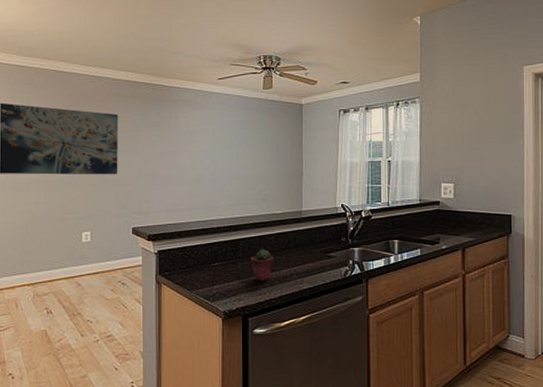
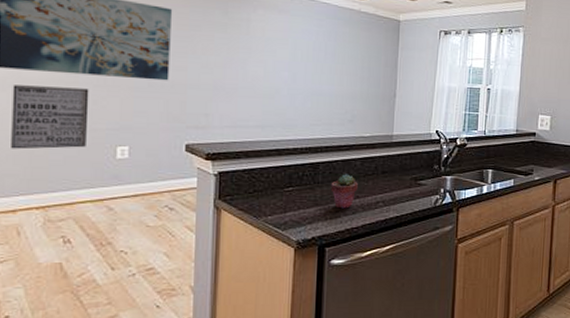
wall art: none [10,186,62,238] -> present [11,85,89,150]

